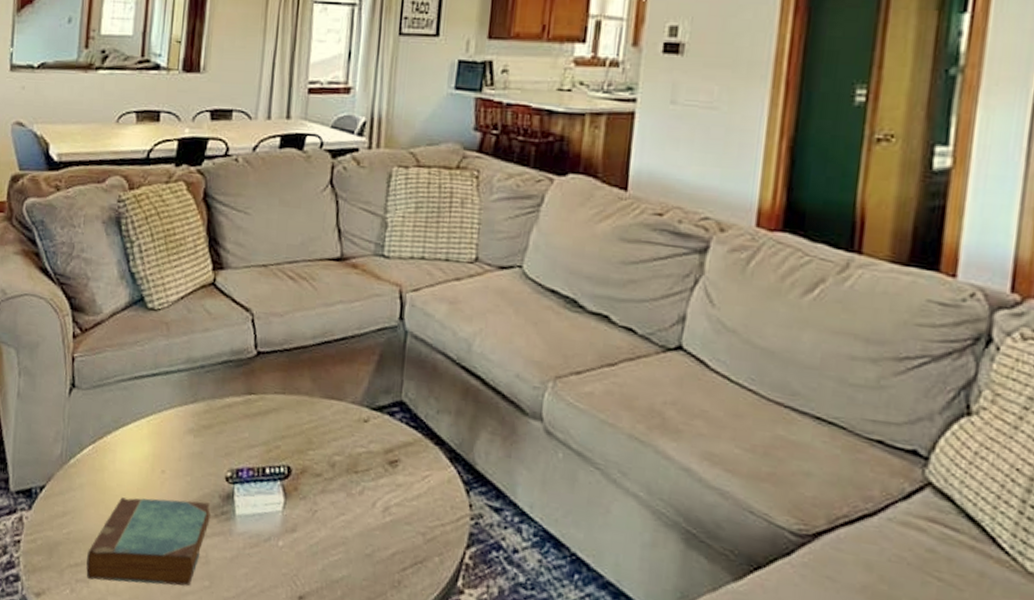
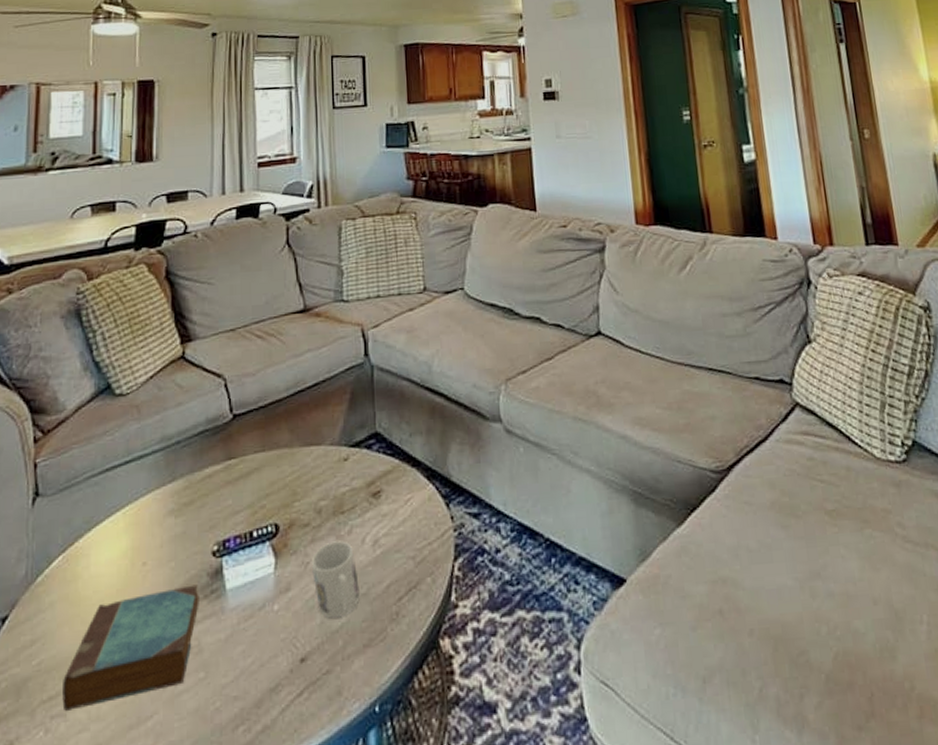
mug: none [318,497,365,570] -> present [311,540,361,618]

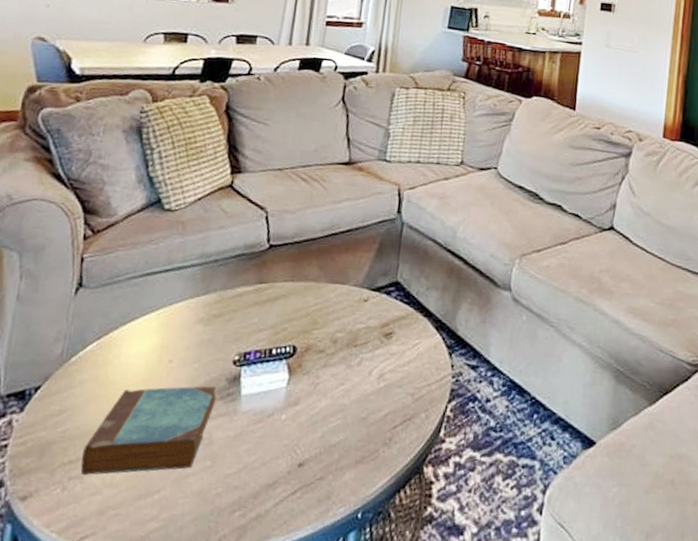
mug: present [311,540,361,618] -> none [320,369,361,434]

